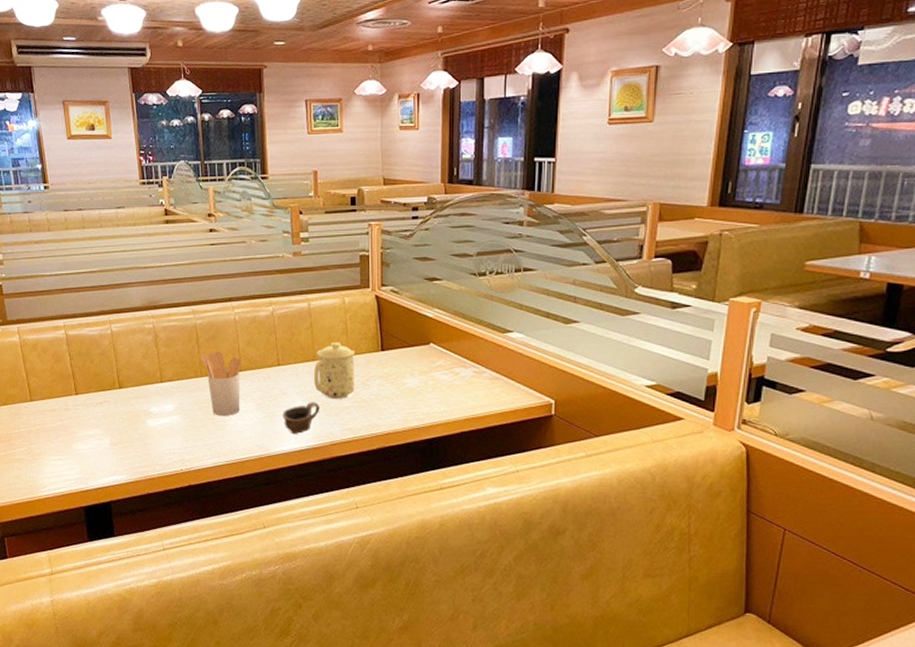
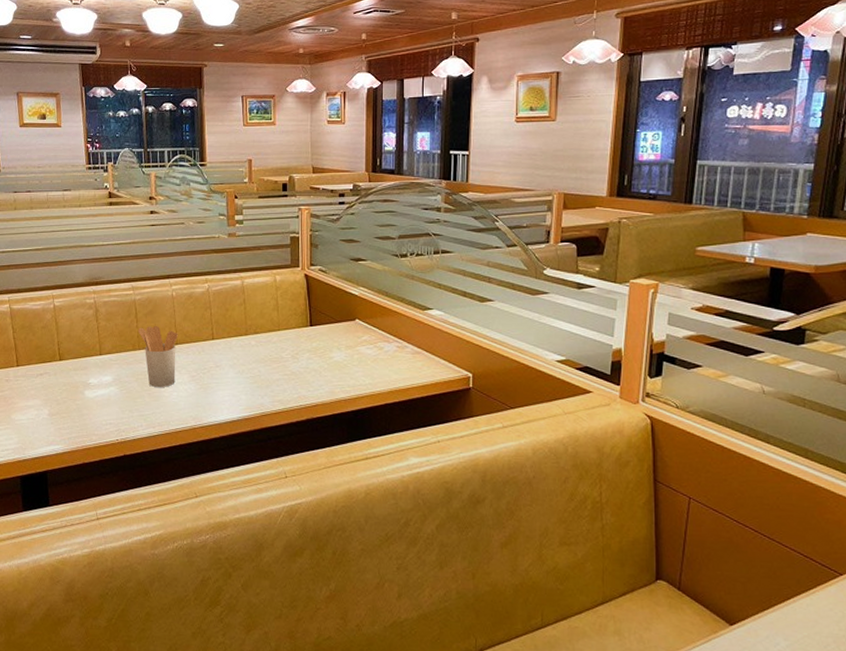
cup: present [282,402,320,434] -> none [216,374,252,405]
mug: present [313,342,355,399] -> none [245,317,285,372]

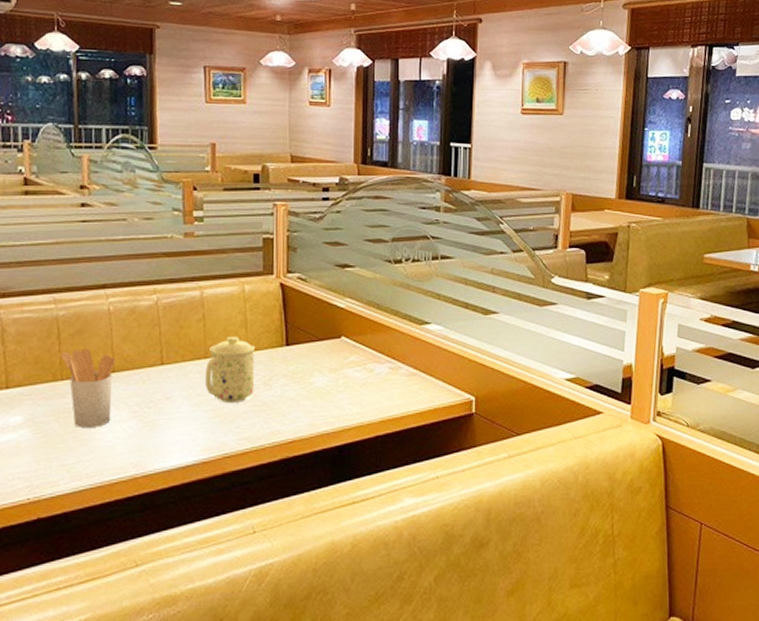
mug: none [245,317,285,372] -> present [204,336,255,402]

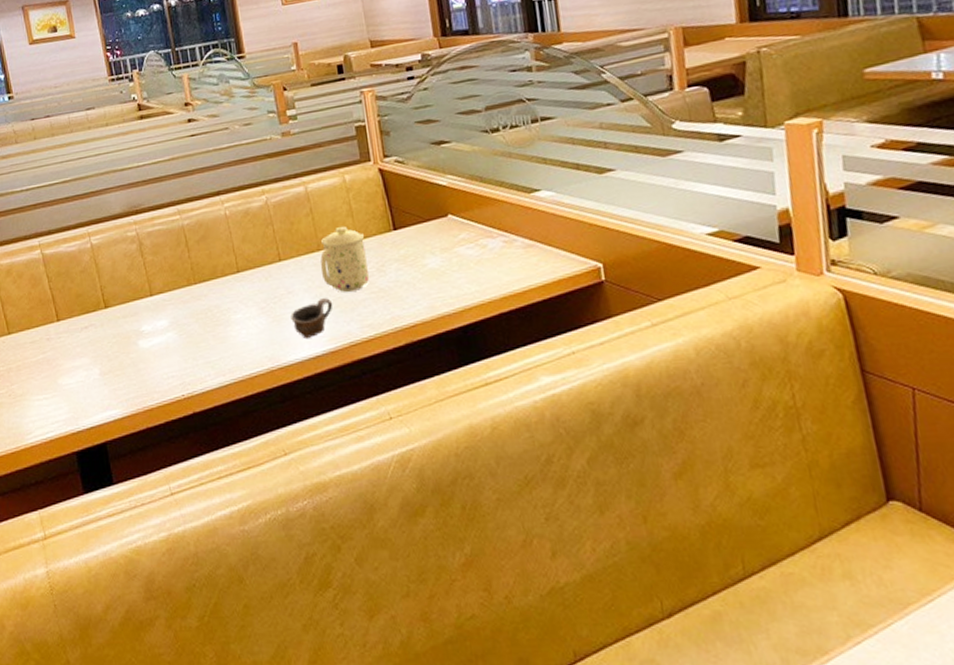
utensil holder: present [60,348,116,427] -> none [190,252,243,327]
cup: none [165,407,212,446] -> present [291,298,333,338]

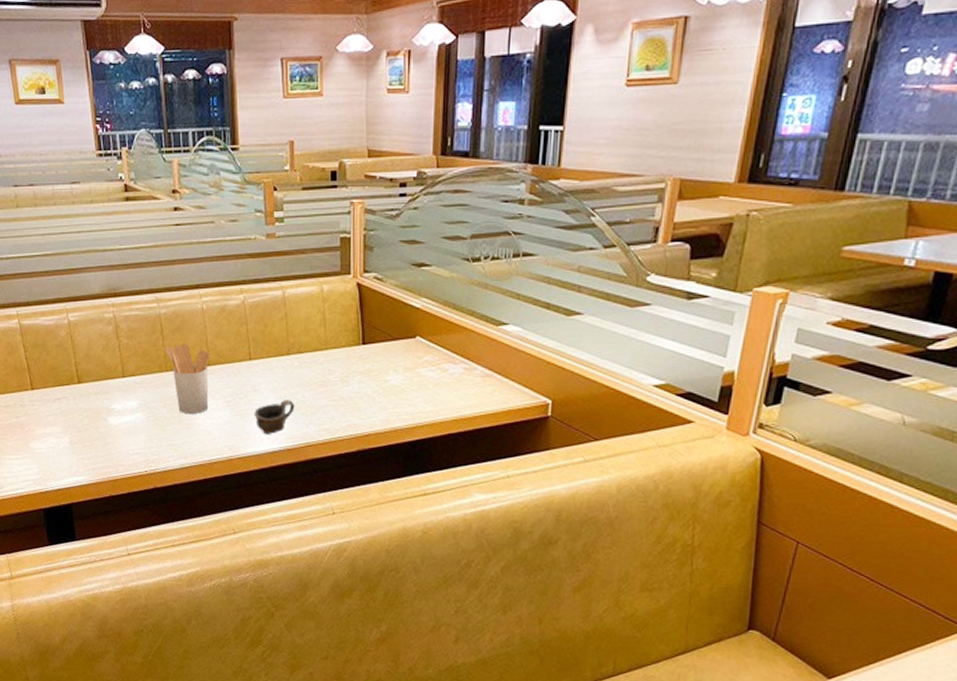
utensil holder: none [190,252,243,327] -> present [164,343,210,414]
mug: present [320,226,370,292] -> none [288,334,334,397]

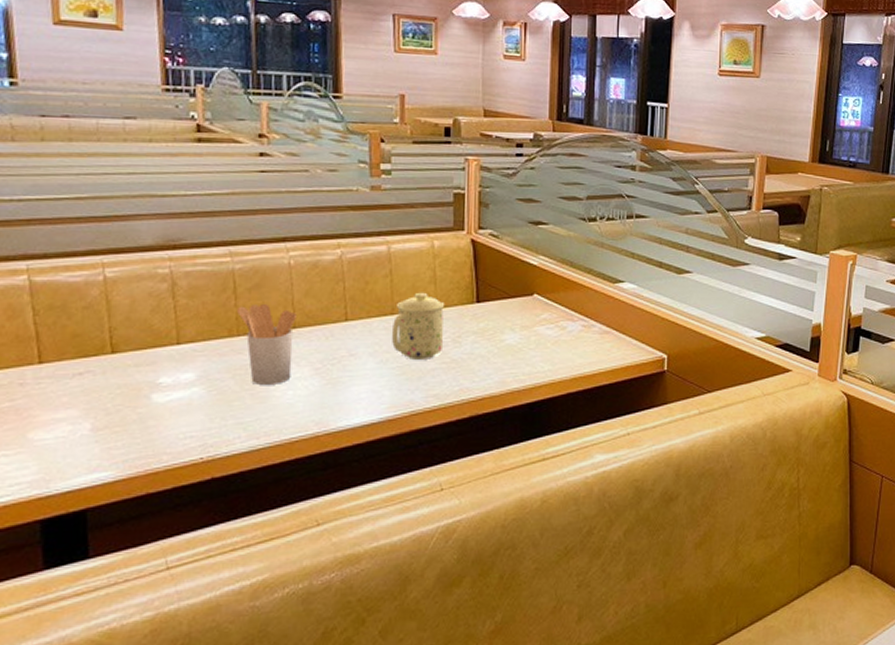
cup: present [254,400,295,434] -> none [349,364,399,404]
mug: none [288,334,334,397] -> present [391,292,444,359]

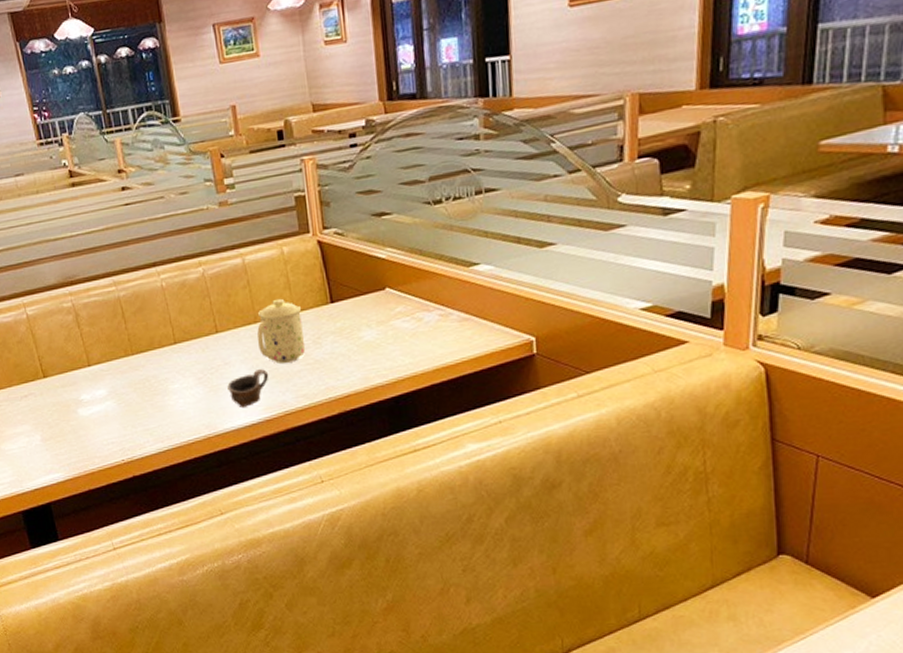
utensil holder: present [236,303,297,385] -> none [127,324,180,396]
cup: none [349,364,399,404] -> present [227,369,269,407]

